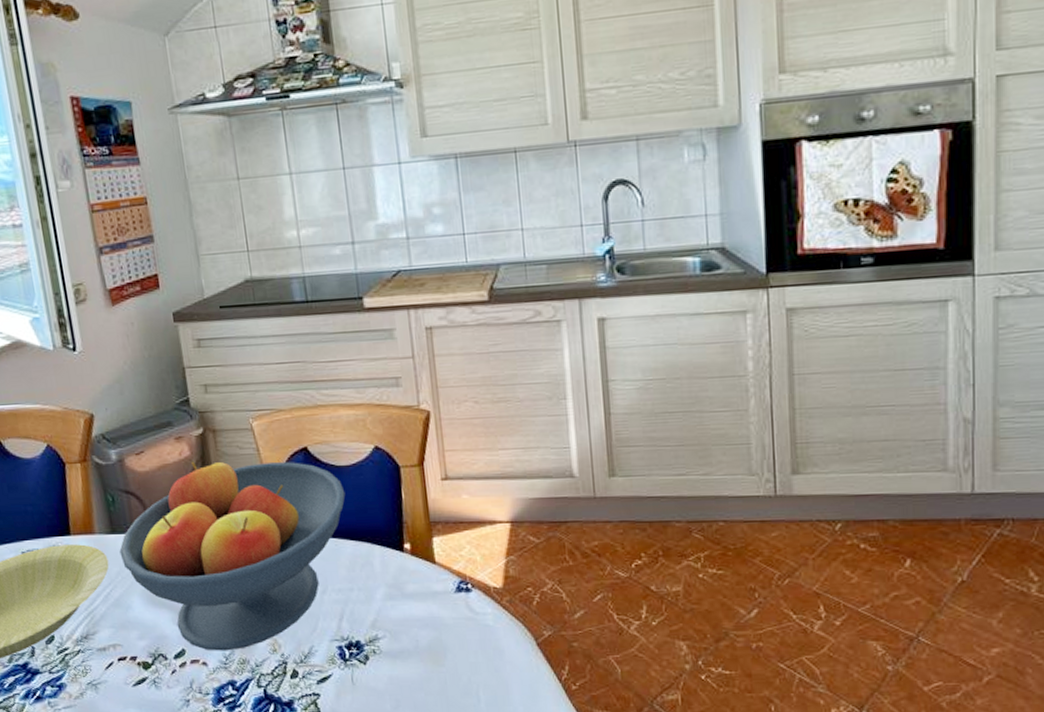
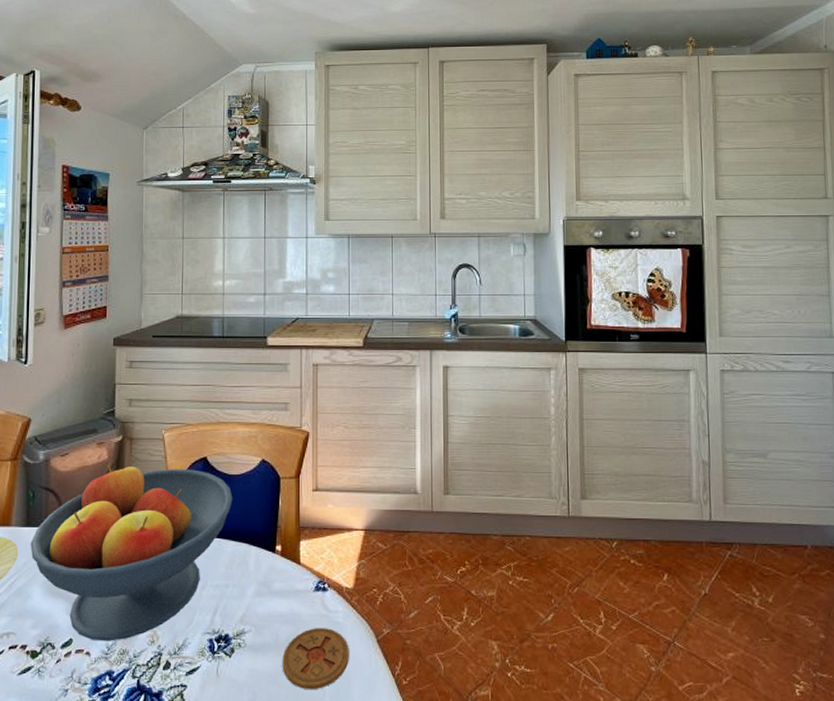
coaster: none [425,631,505,697] -> present [282,628,349,690]

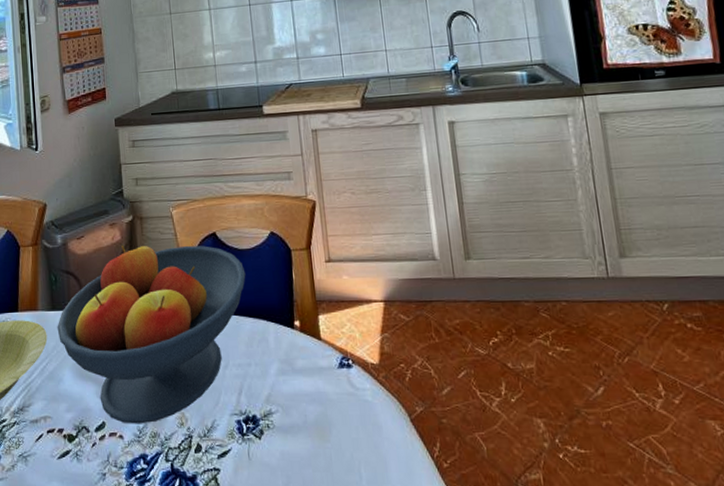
coaster: present [282,628,349,690] -> none [313,407,383,474]

